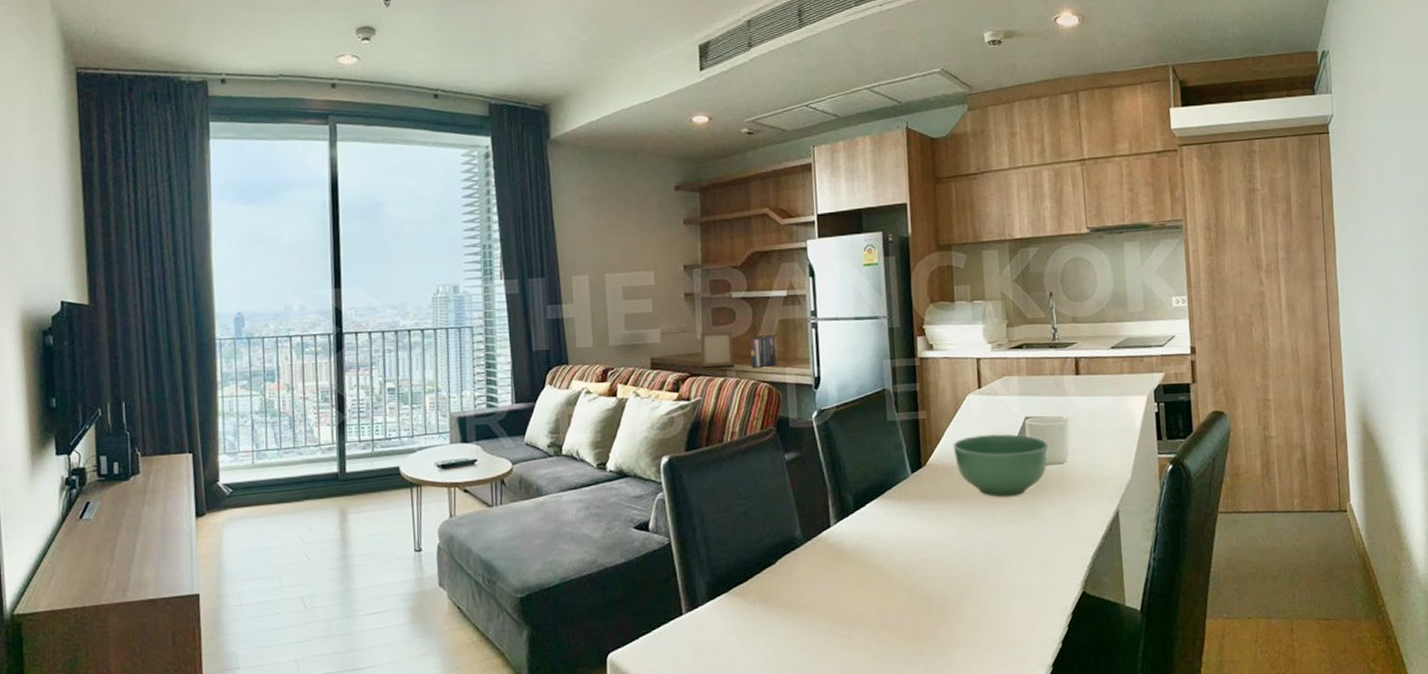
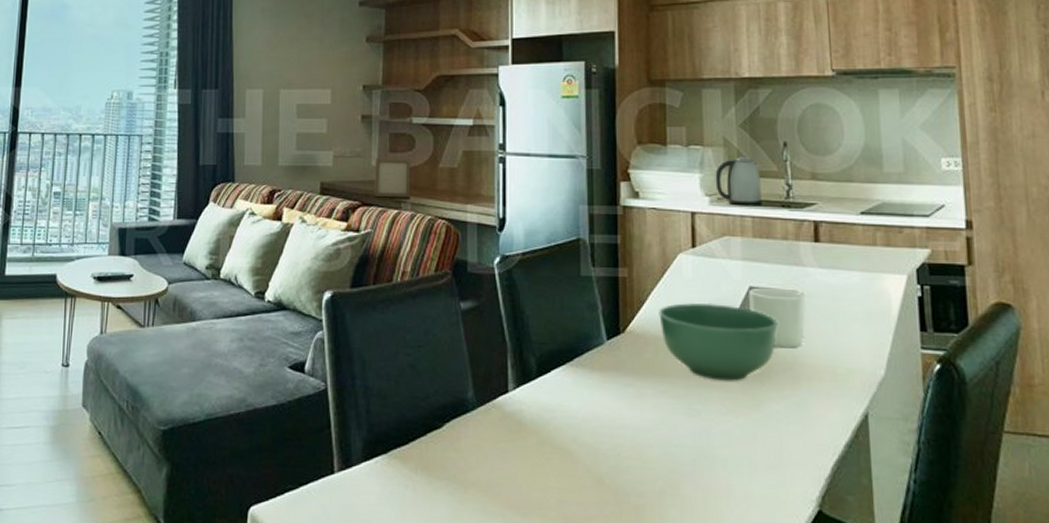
books: present [749,334,779,367] -> none [429,167,459,203]
kettle: none [995,307,1033,350] -> present [715,157,762,206]

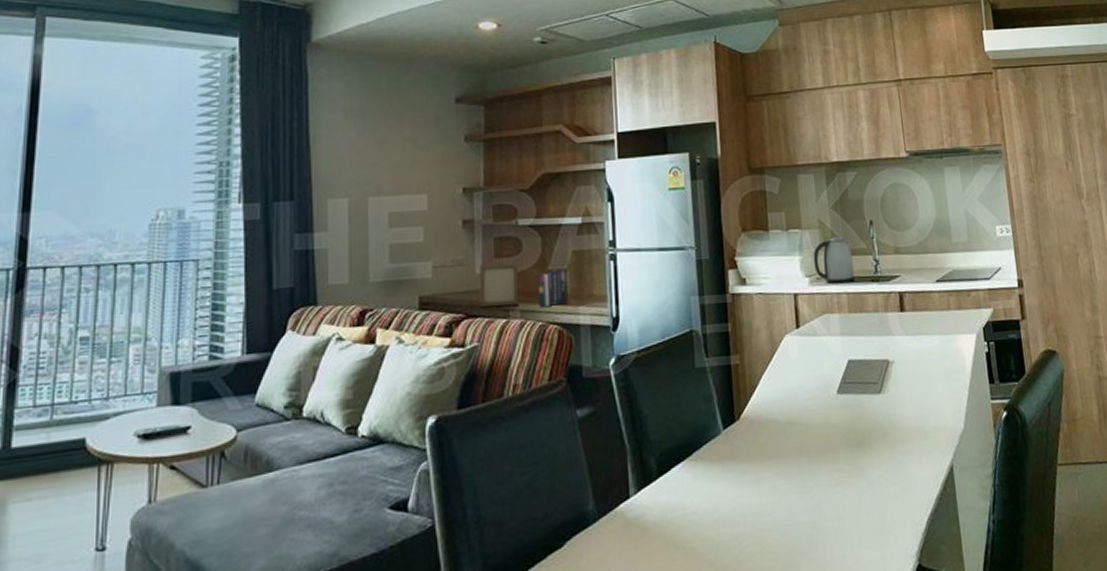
books: none [429,167,459,203] -> present [537,268,571,307]
bowl: present [659,302,778,381] -> none [769,379,875,455]
mug: present [749,287,805,349] -> none [848,358,897,415]

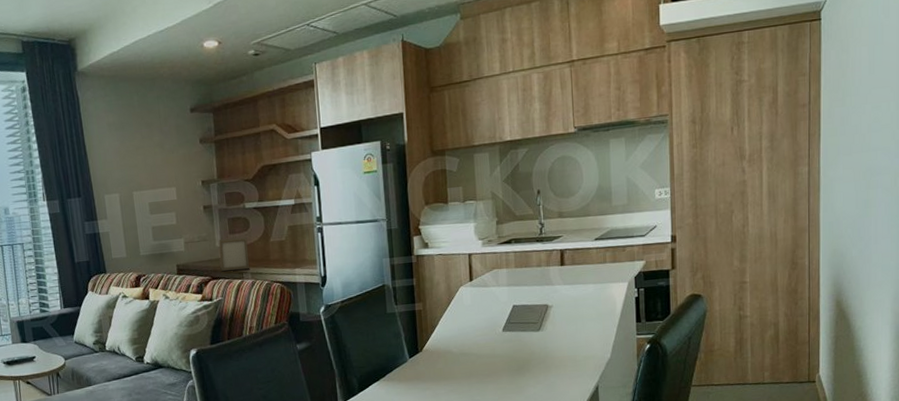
books: present [537,268,571,307] -> none [262,239,289,270]
kettle: present [813,237,855,284] -> none [486,205,521,245]

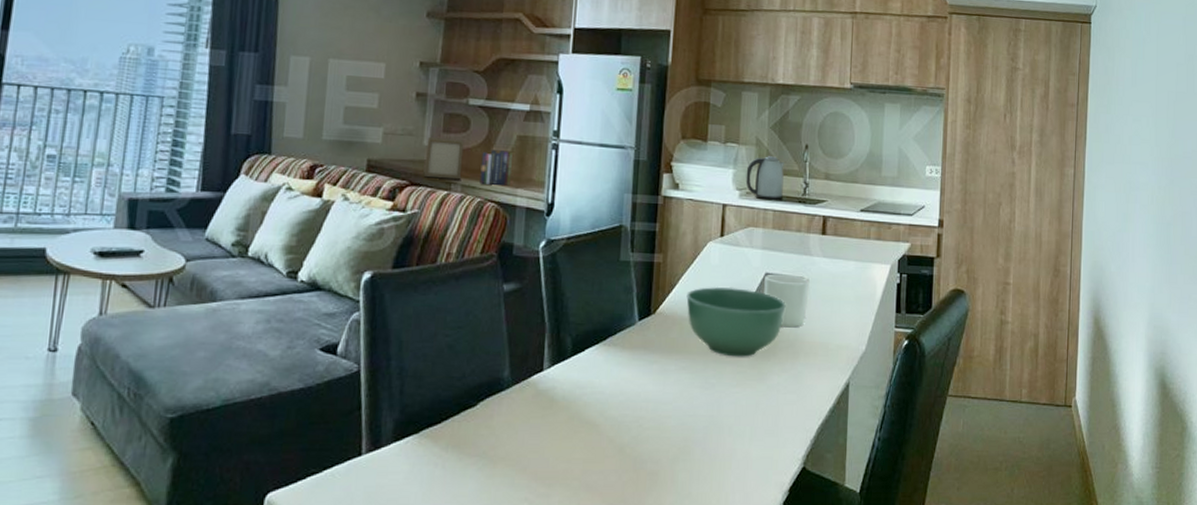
books: none [262,239,289,270] -> present [479,150,513,187]
bowl: none [446,321,535,377] -> present [686,286,786,357]
kettle: none [486,205,521,245] -> present [745,156,784,201]
mug: none [513,303,554,348] -> present [764,274,810,328]

